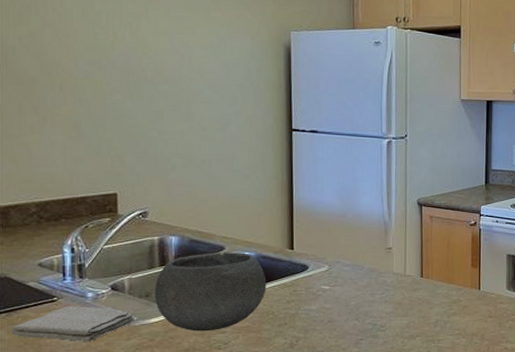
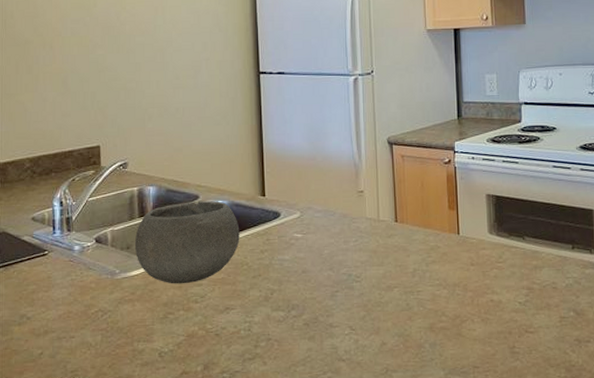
washcloth: present [12,306,134,342] -> none [9,259,117,296]

